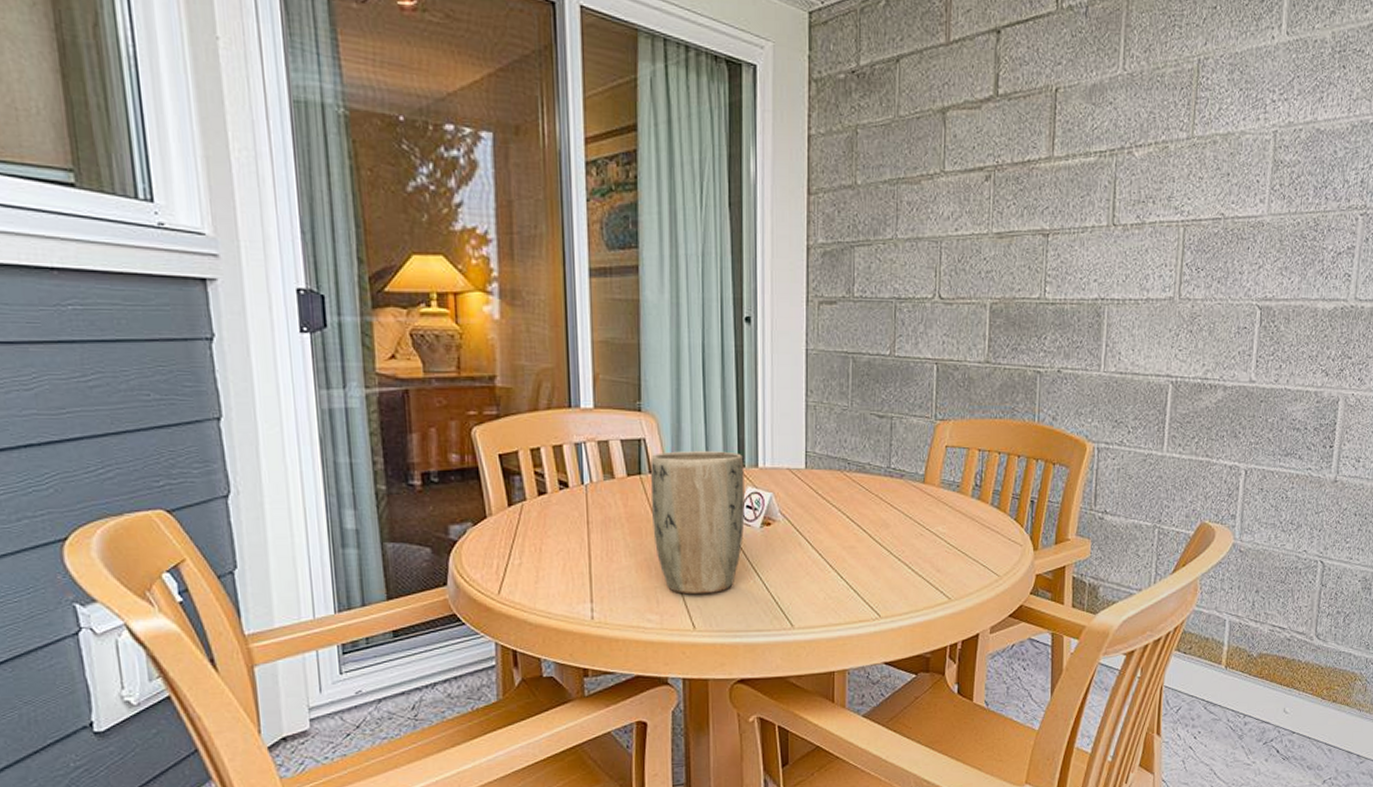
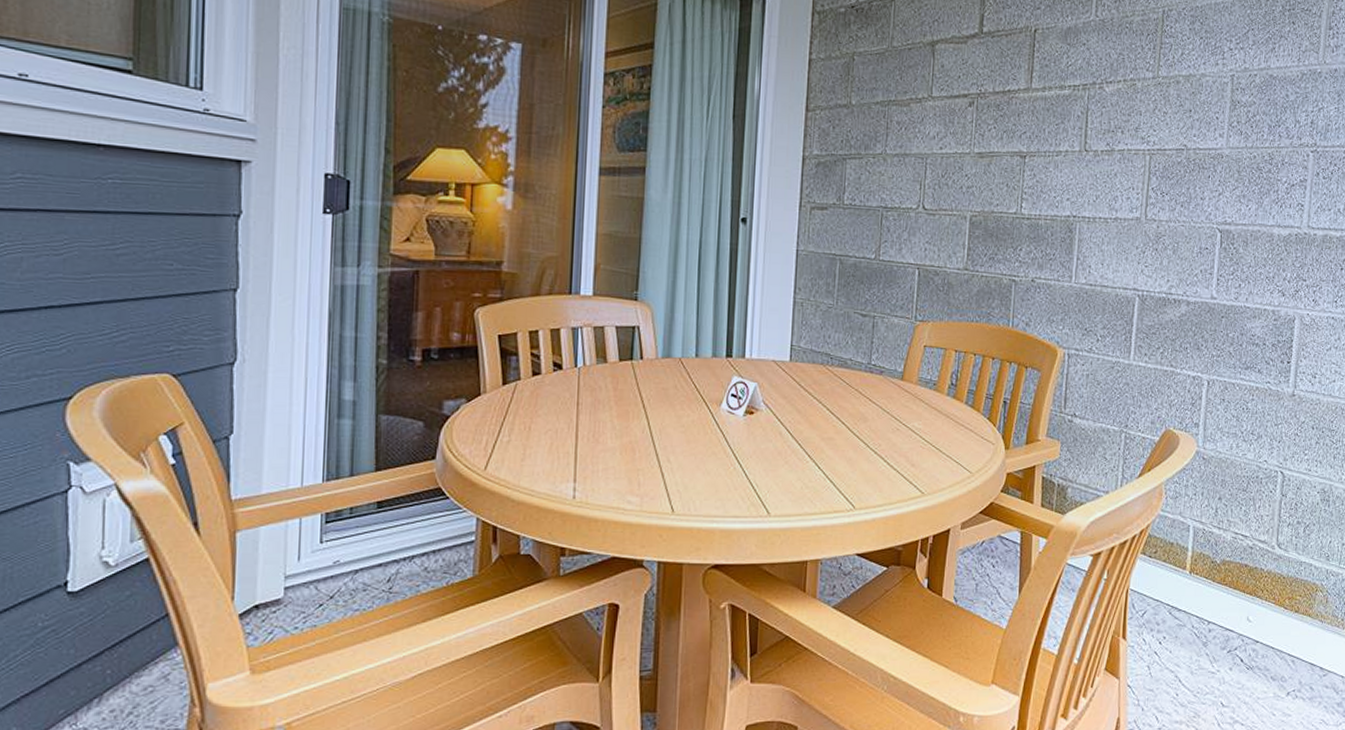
plant pot: present [650,451,745,595] -> none [639,339,732,479]

